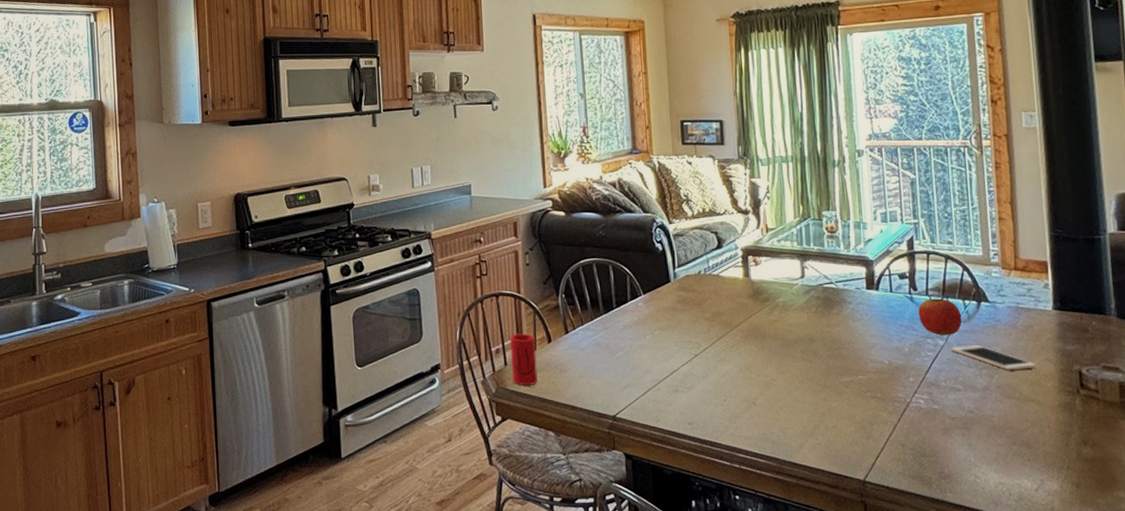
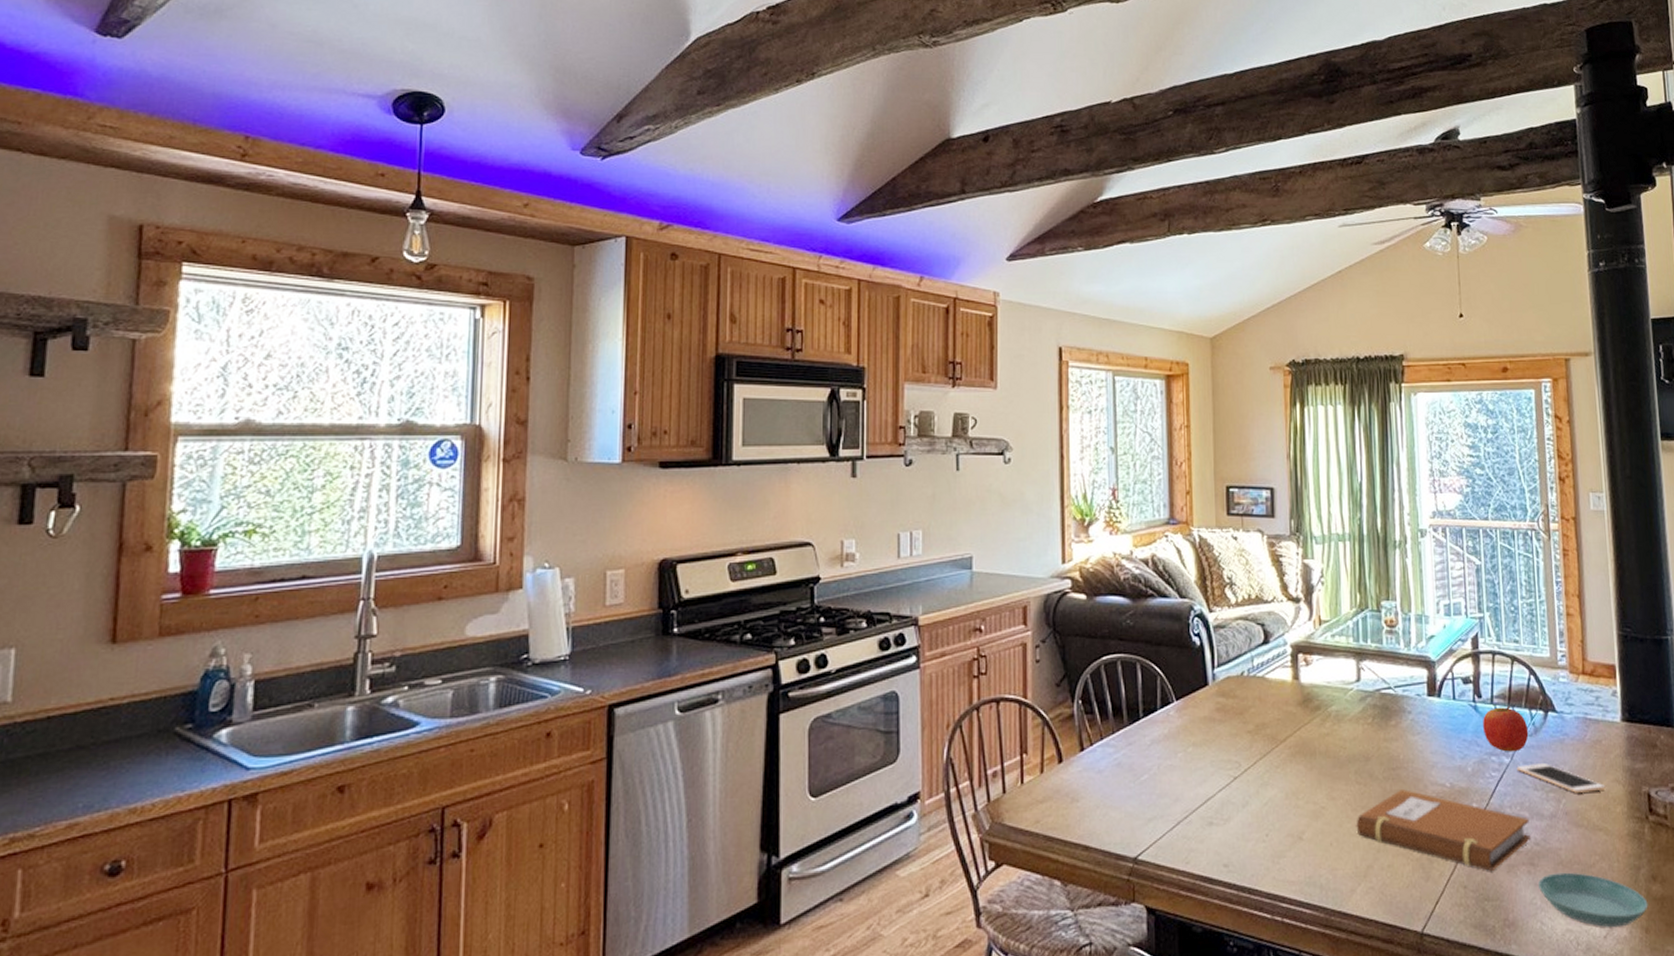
cup: present [510,333,538,385] -> none [1011,750,1043,820]
notebook: none [803,366,964,433] -> present [1356,789,1530,871]
saucer: none [972,435,1079,483] -> present [1538,872,1648,928]

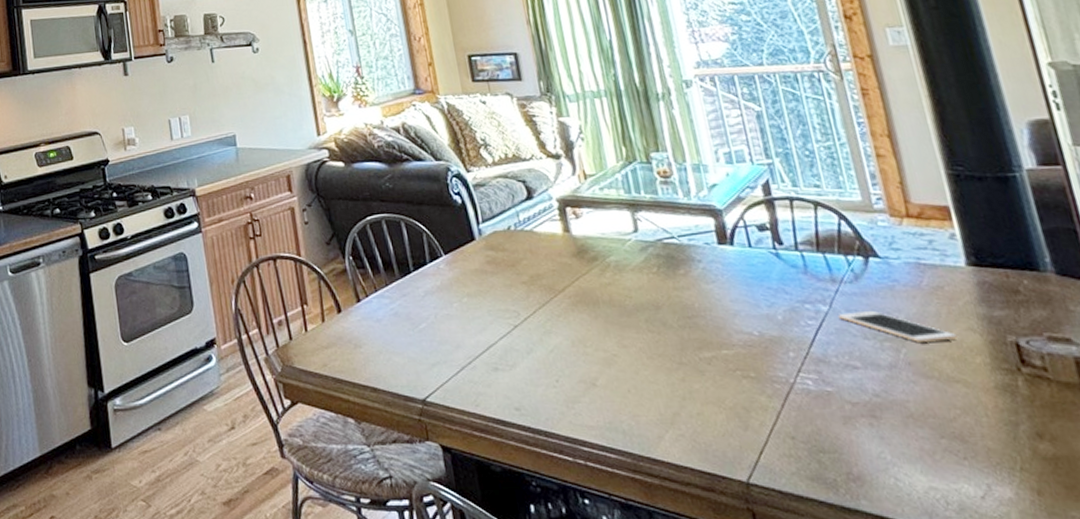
notebook: present [1356,789,1530,871] -> none [654,338,867,422]
apple: present [1483,705,1529,752] -> none [788,251,848,300]
saucer: present [1538,872,1648,928] -> none [884,426,1037,488]

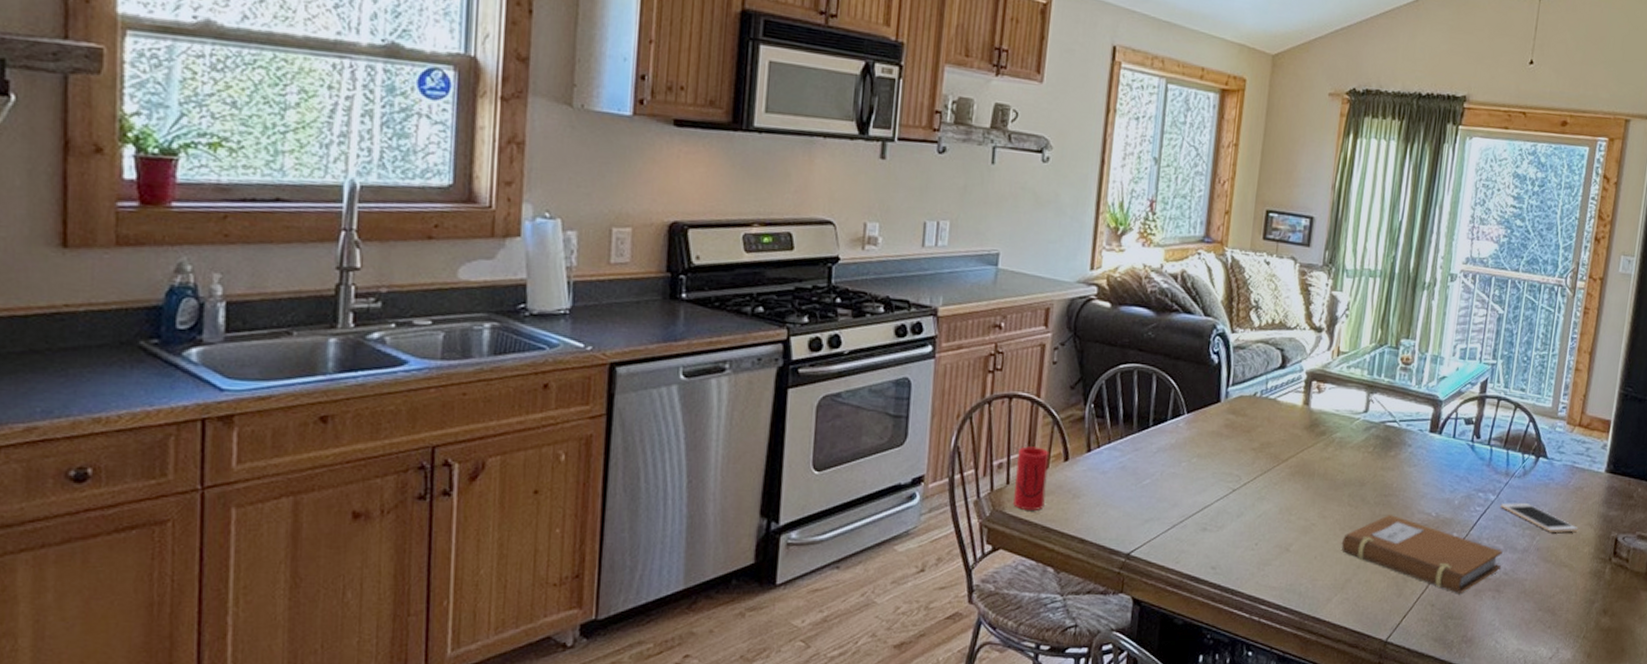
cup: none [293,302,330,363] -> present [1013,446,1049,510]
notebook: none [654,338,867,422] -> present [1341,515,1503,593]

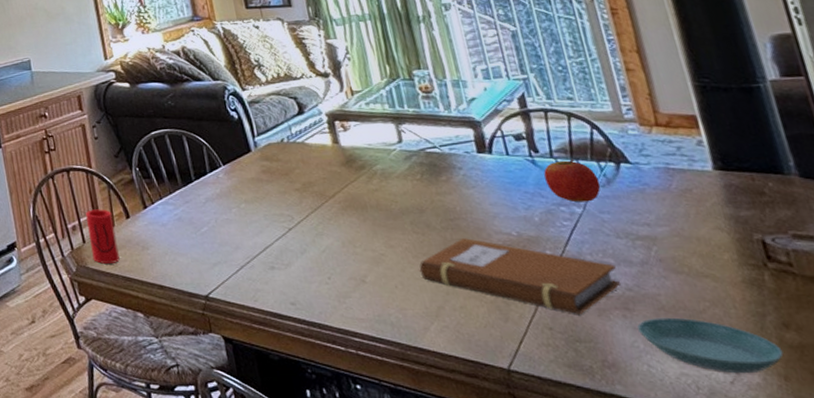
apple: none [1476,448,1518,490] -> present [544,158,601,202]
saucer: none [1499,600,1595,651] -> present [637,317,784,374]
cell phone: present [1500,503,1579,533] -> none [591,212,706,241]

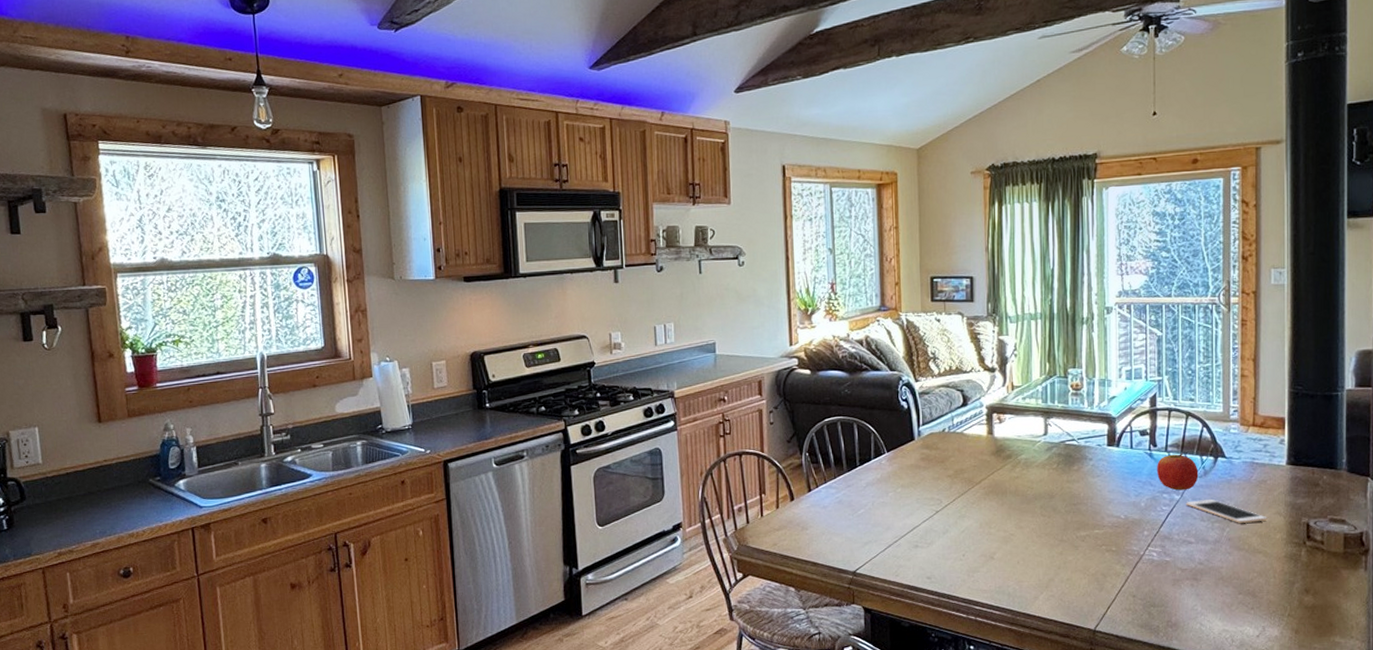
cup: present [86,209,120,264] -> none [753,491,780,543]
notebook: present [419,238,620,314] -> none [1040,520,1195,584]
cell phone: none [591,212,706,241] -> present [1186,499,1267,523]
saucer: present [637,317,784,374] -> none [1200,586,1300,629]

